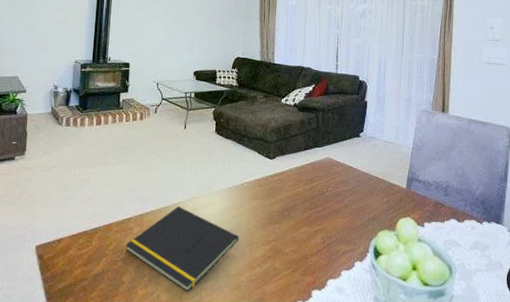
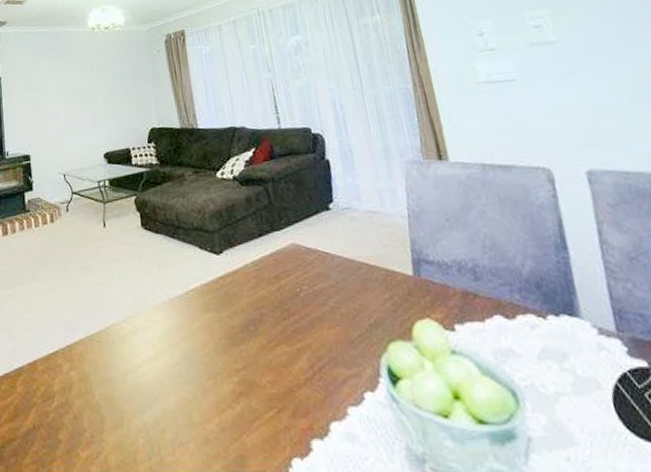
notepad: present [125,206,239,292] -> none [55,329,197,451]

